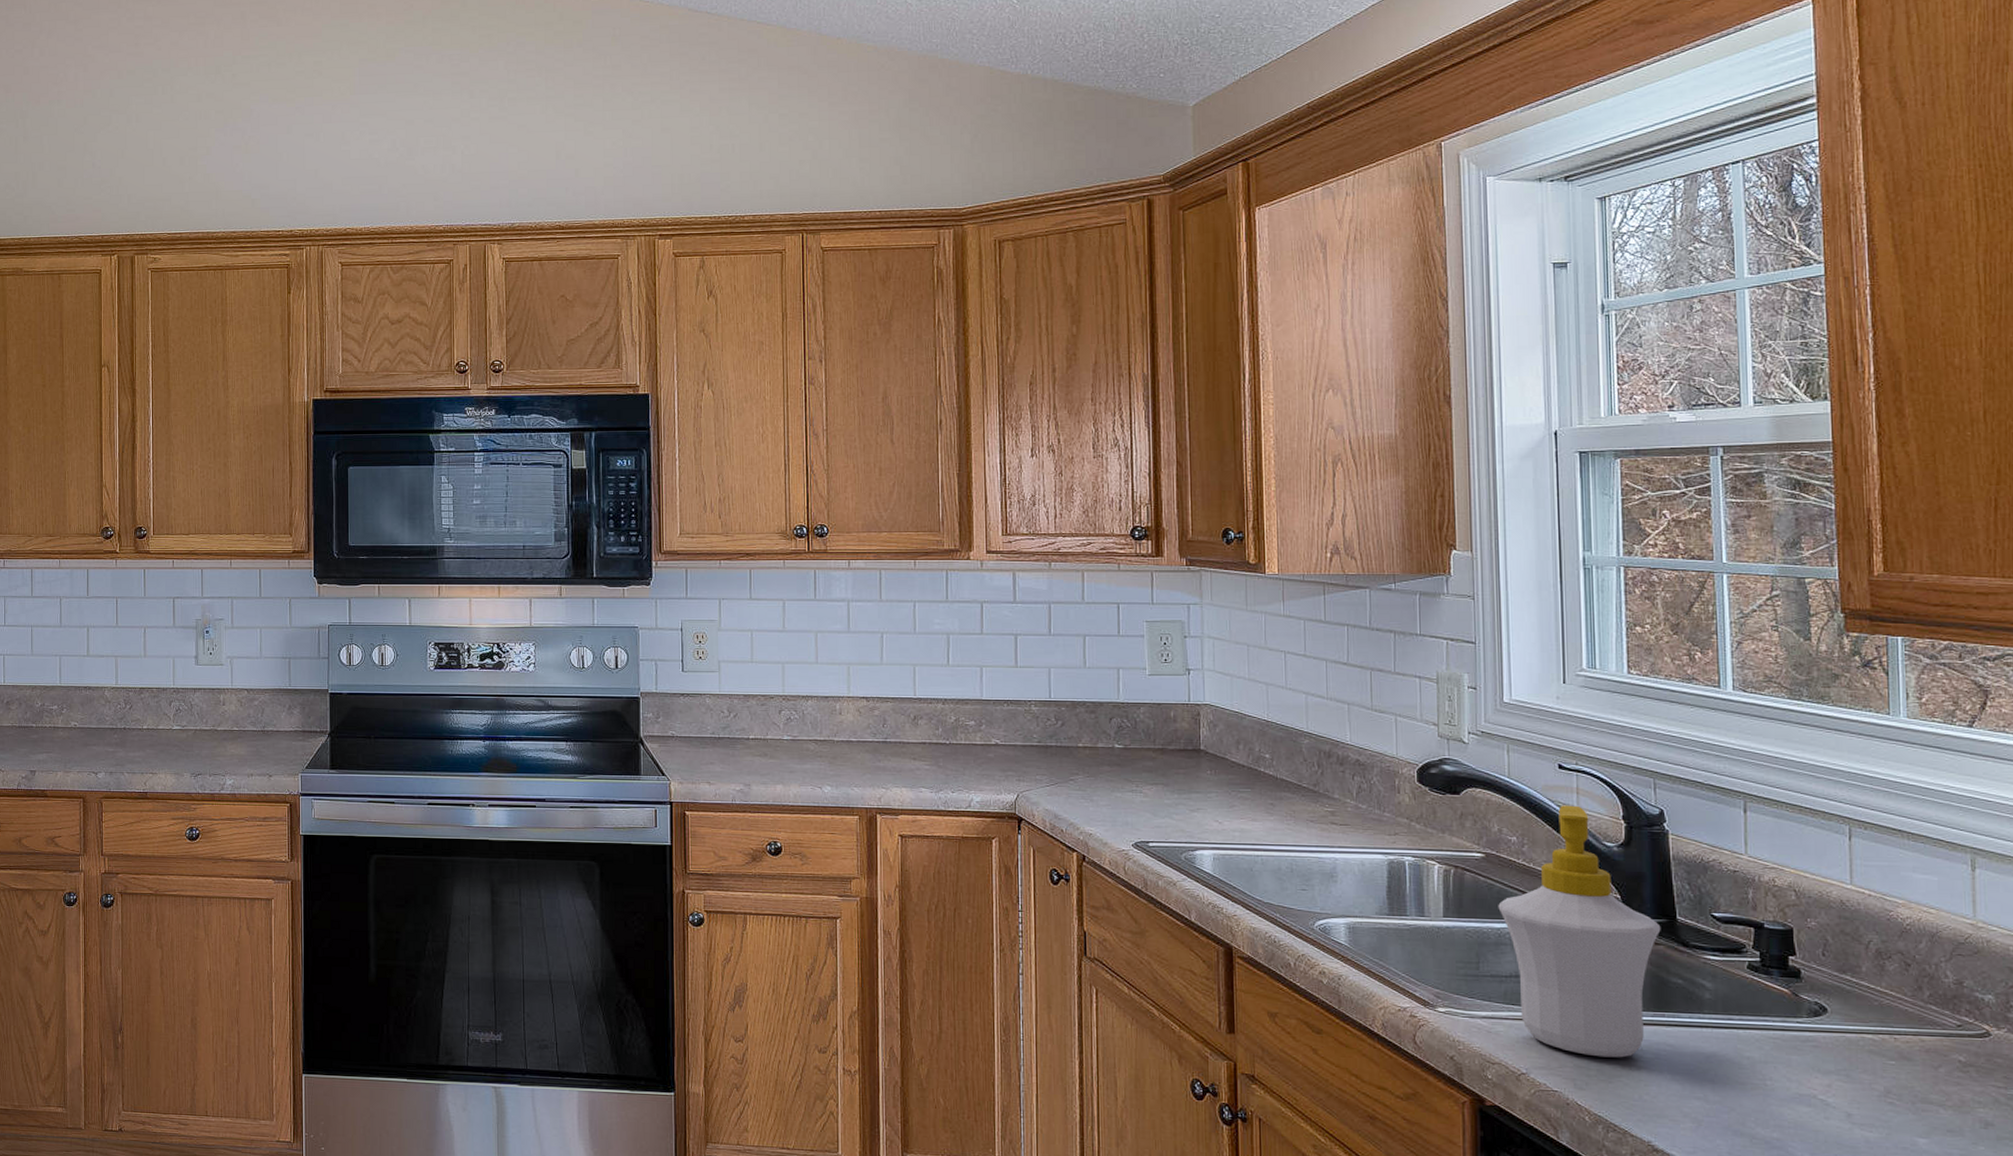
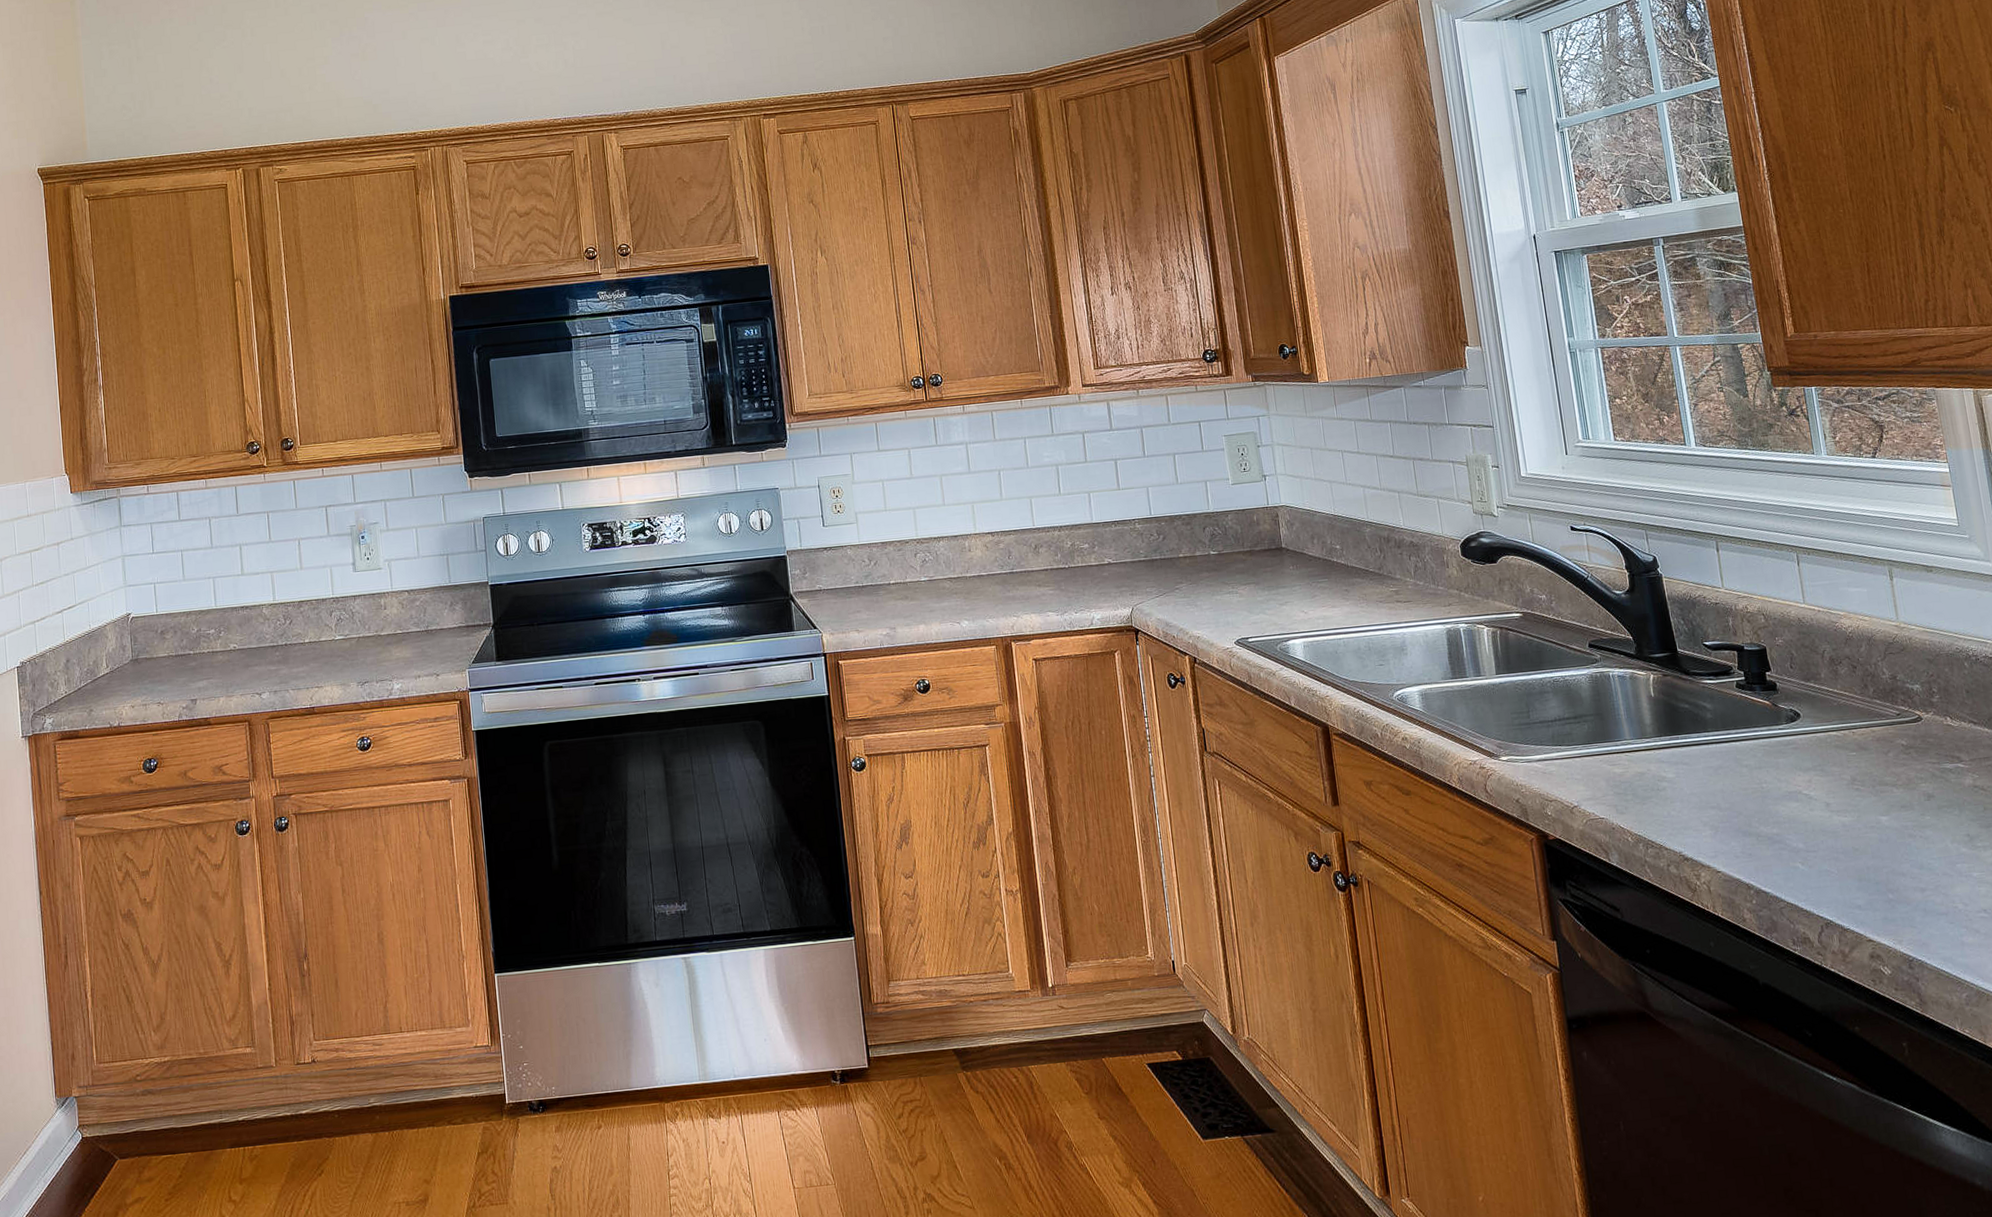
soap bottle: present [1498,805,1661,1058] -> none [1538,561,1667,783]

